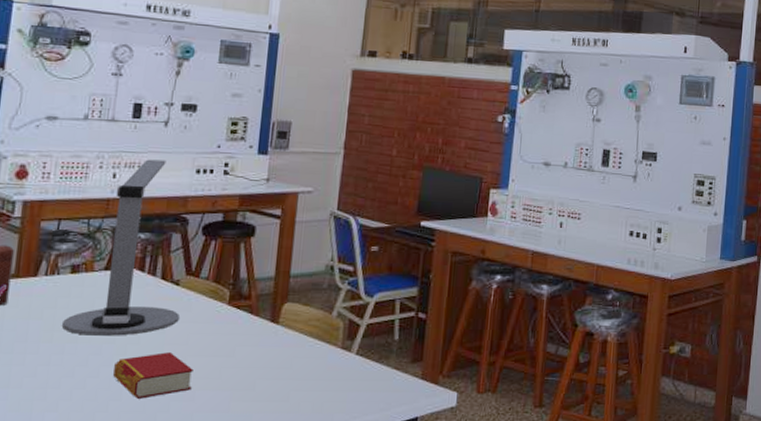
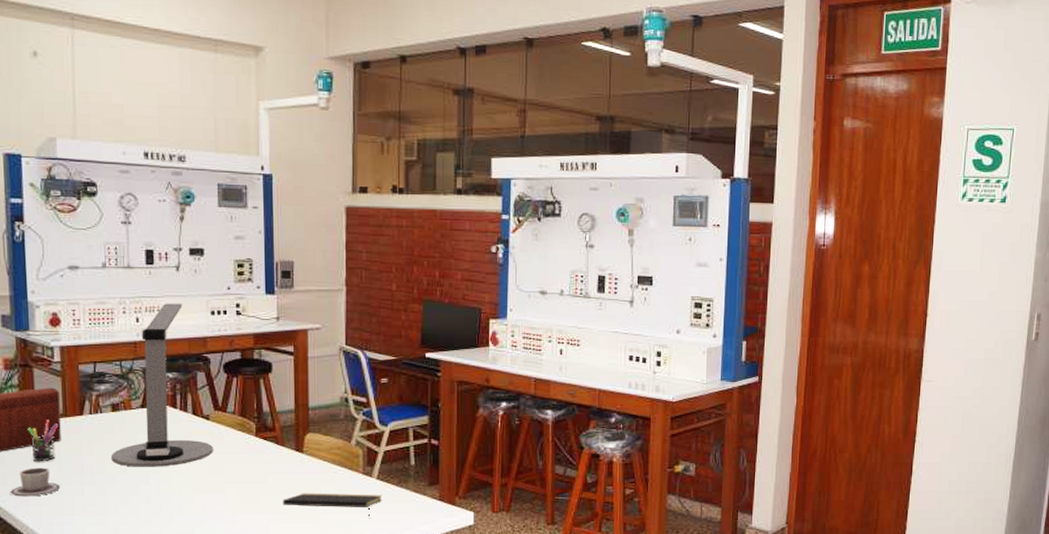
book: present [113,352,194,399] -> none [162,481,232,522]
notepad: none [249,368,361,397] -> present [282,493,383,518]

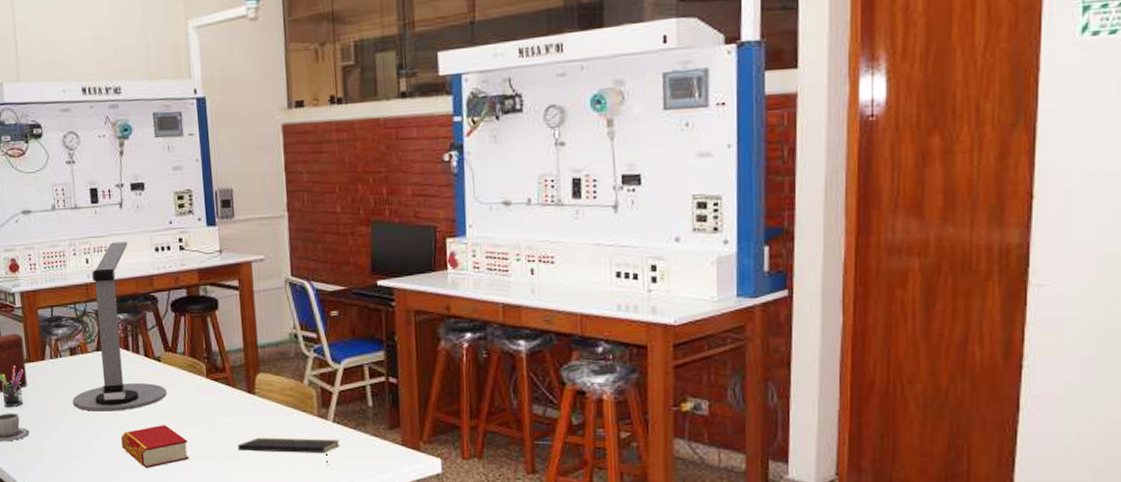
book: none [162,481,232,522] -> present [121,425,189,468]

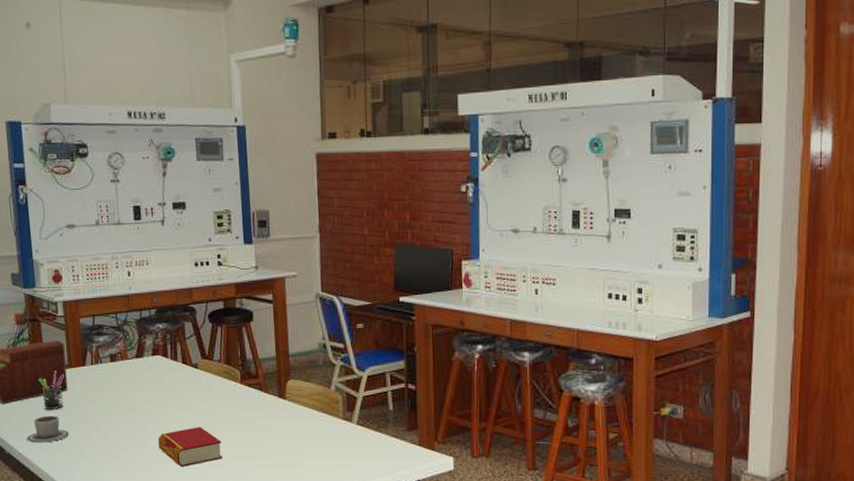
desk lamp: present [73,241,167,412] -> none [112,256,203,414]
notepad: present [237,437,341,465] -> none [268,438,363,463]

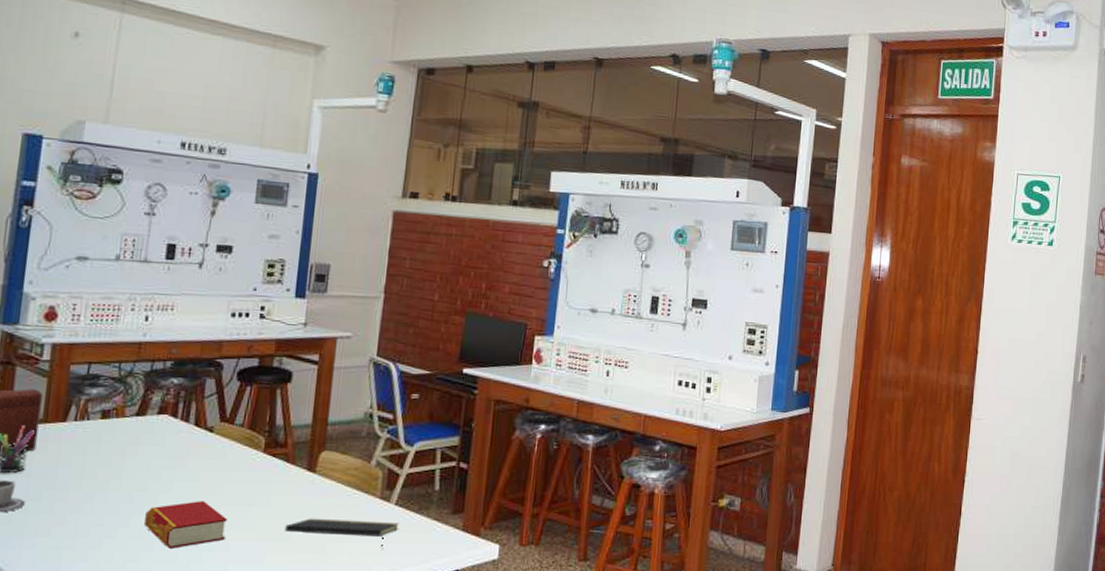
notepad: none [268,438,363,463] -> present [284,518,400,549]

